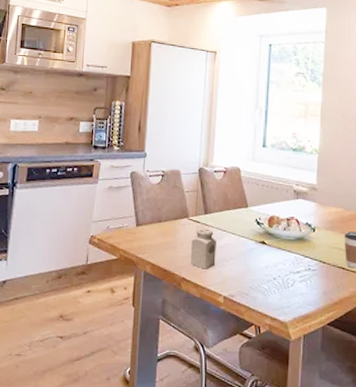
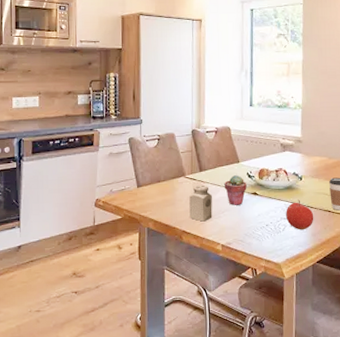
potted succulent: none [230,220,255,254] -> present [224,174,247,205]
fruit: none [296,253,326,287] -> present [286,199,314,230]

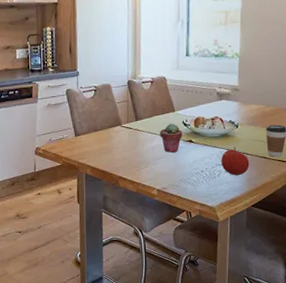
salt shaker: present [189,185,213,222] -> none [125,133,148,168]

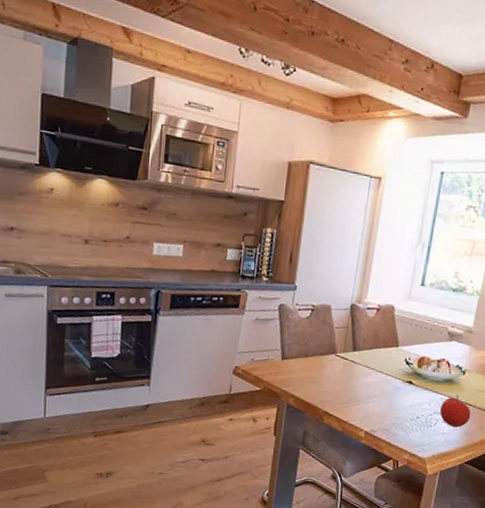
potted succulent: present [160,123,182,153] -> none [377,359,403,393]

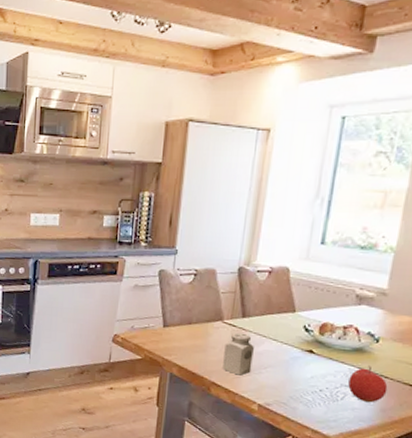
salt shaker: none [335,365,363,405] -> present [223,332,254,376]

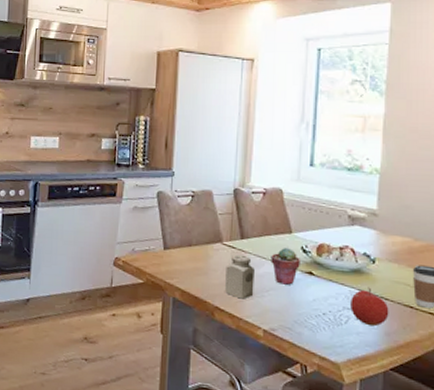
potted succulent: none [271,326,302,363] -> present [271,247,300,285]

